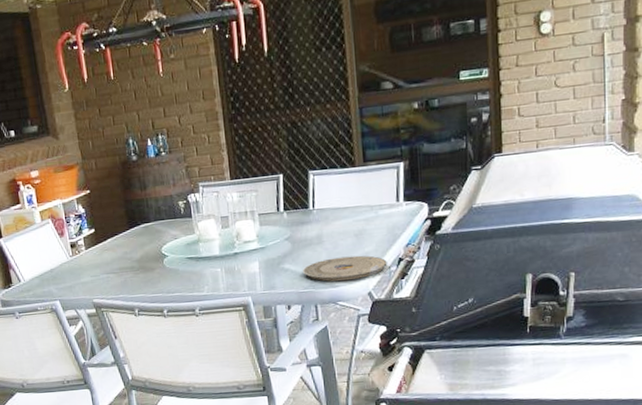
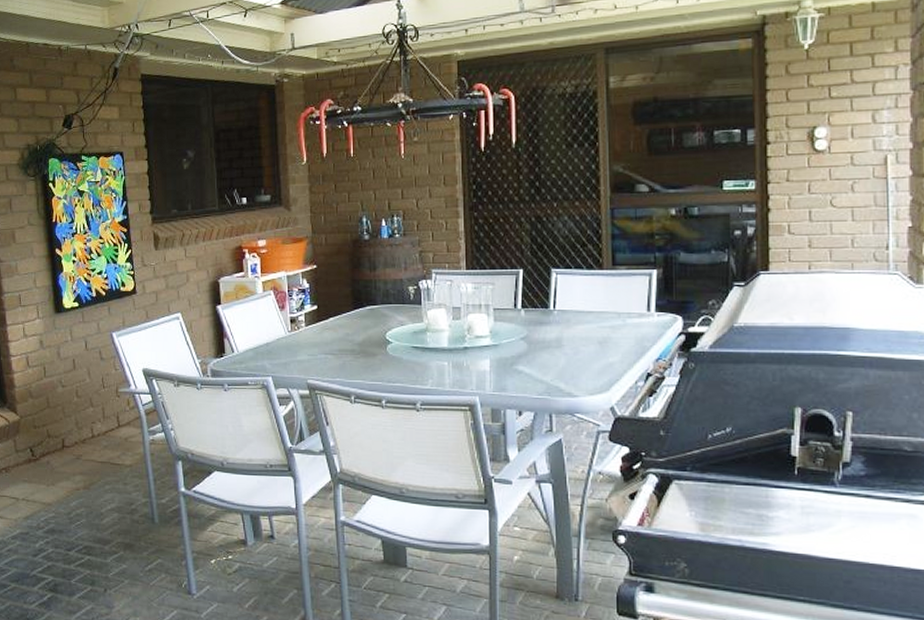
plate: present [303,255,387,282] -> none [538,364,634,391]

